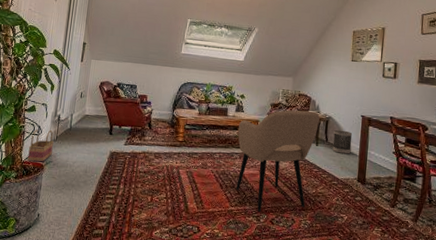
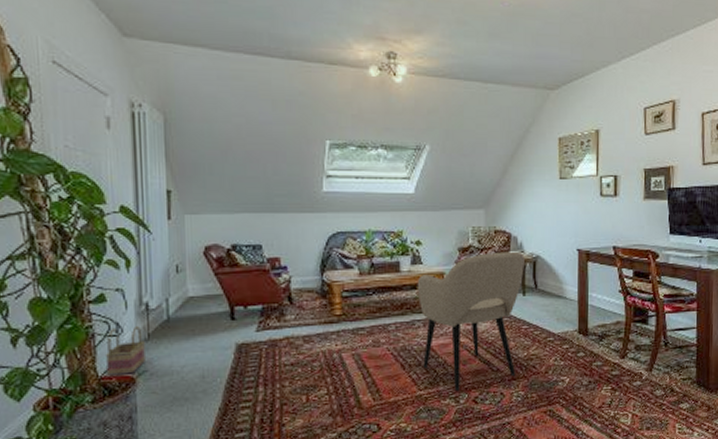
wastebasket: present [332,129,353,154] -> none [544,271,568,301]

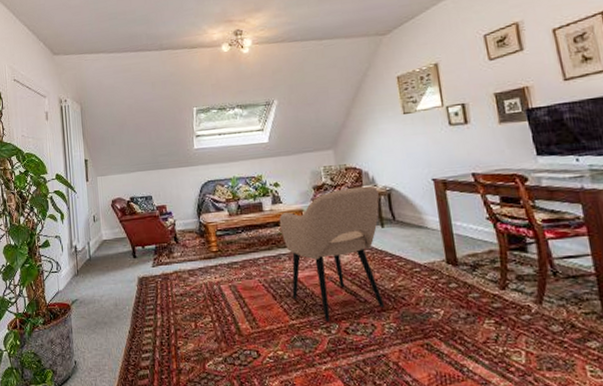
basket: present [105,326,145,376] -> none [50,264,76,304]

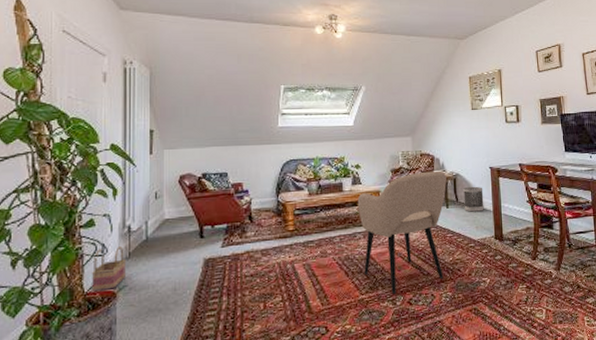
basket: none [50,264,76,304] -> present [91,246,126,292]
wastebasket: none [401,202,430,232] -> present [463,186,484,212]

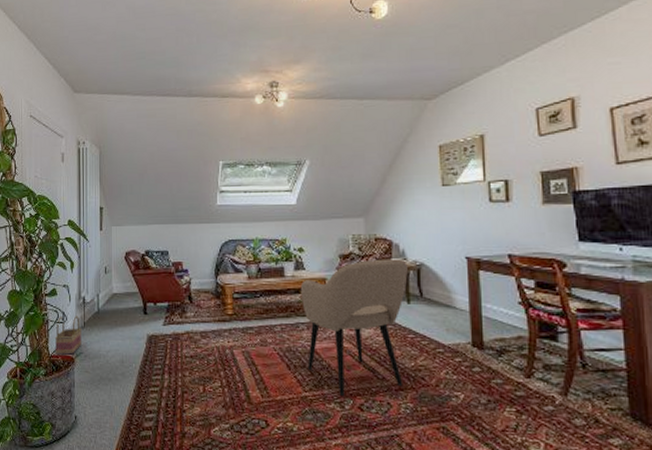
wastebasket: present [463,186,484,212] -> none [430,279,458,311]

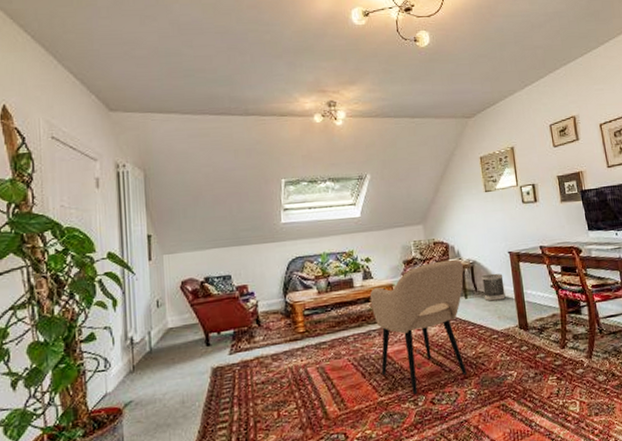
basket: present [54,316,82,356] -> none [94,360,131,409]
wastebasket: none [430,279,458,311] -> present [482,273,506,302]

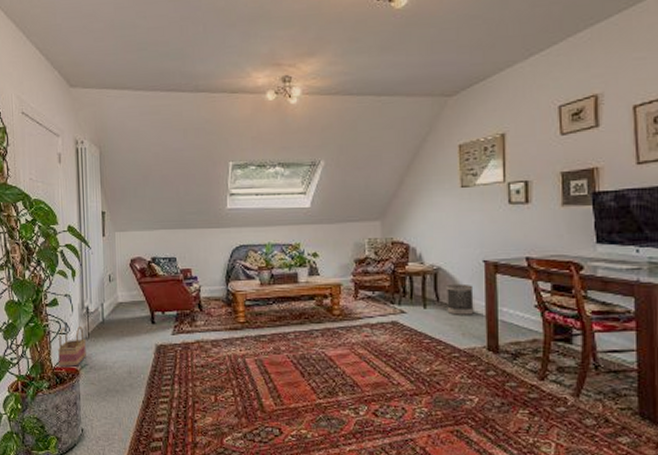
basket: none [94,360,131,409] -> present [57,326,86,368]
armchair: present [369,259,468,394] -> none [314,263,425,402]

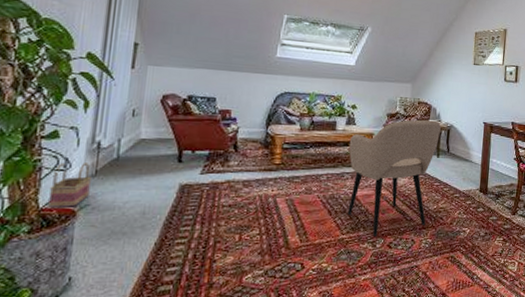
armchair: none [314,263,425,402] -> present [347,119,441,236]
wastebasket: present [447,283,474,315] -> none [454,139,475,164]

